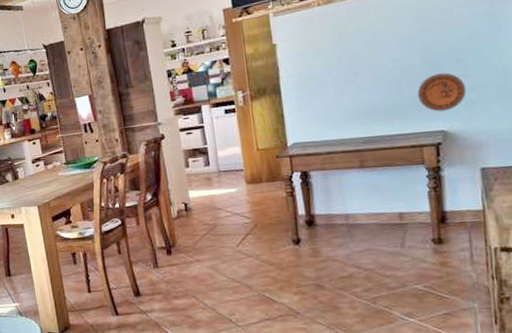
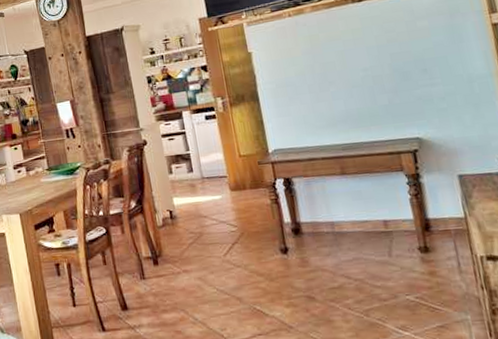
decorative plate: present [417,72,467,112] -> none [390,81,437,119]

